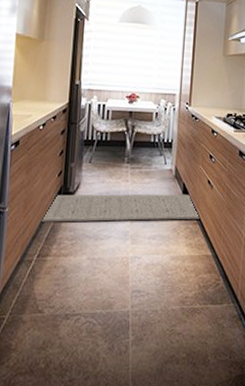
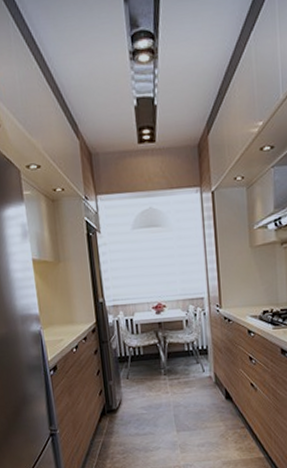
rug: present [42,194,199,222] -> none [92,400,247,440]

